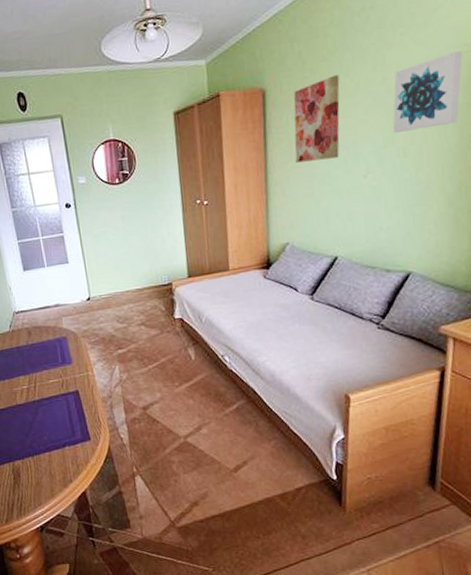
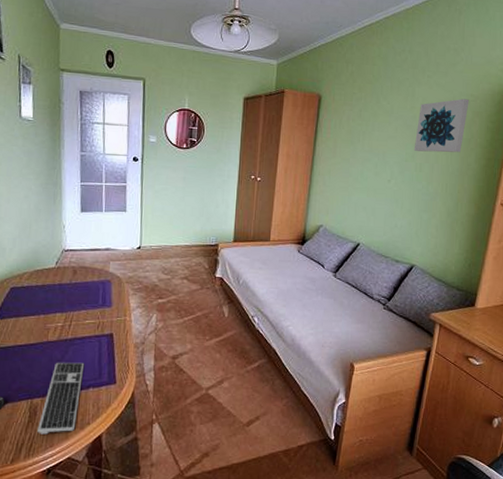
keyboard: none [23,422,59,494] -> present [37,362,85,435]
wall art: present [293,75,340,163] -> none [337,96,380,162]

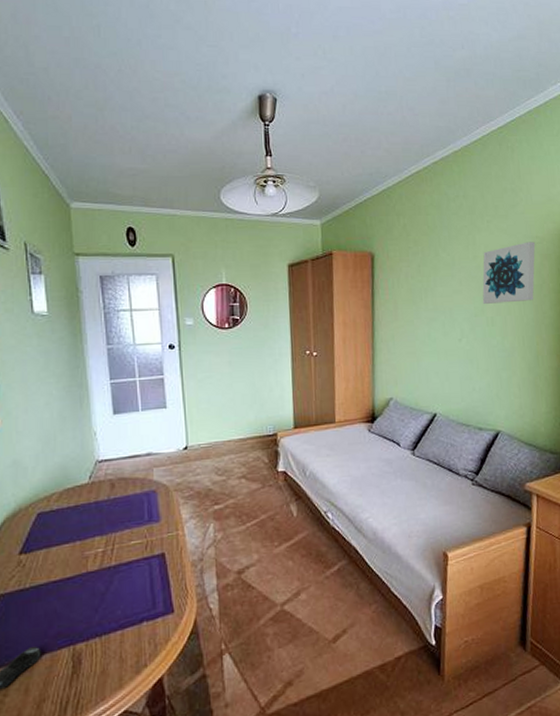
keyboard: present [37,362,85,435] -> none [84,592,134,687]

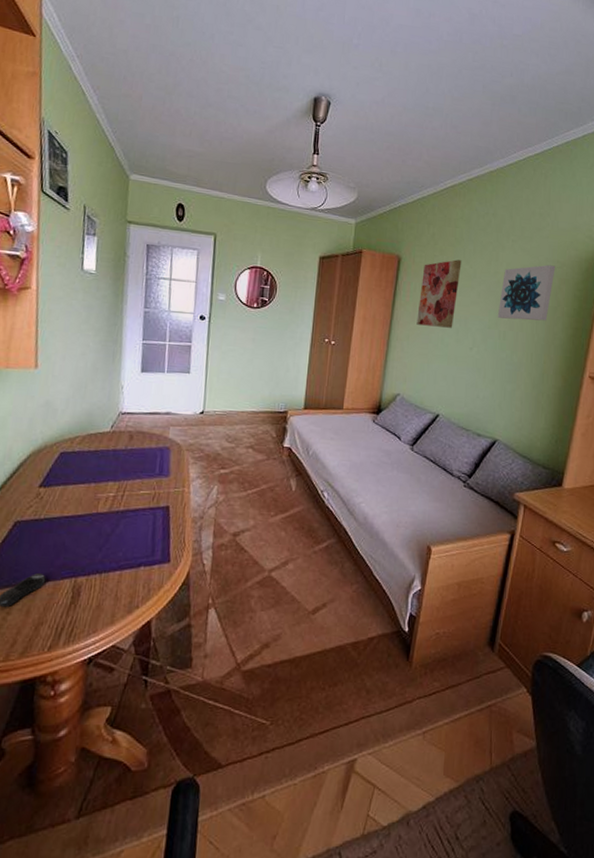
wall art: none [399,249,438,323] -> present [416,259,462,328]

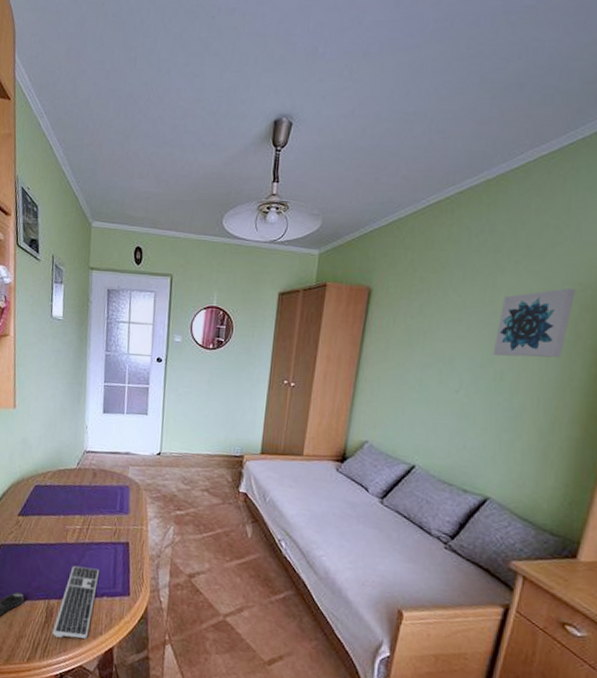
keyboard: none [80,536,137,618] -> present [52,565,100,639]
wall art: present [416,259,462,328] -> none [389,288,447,368]

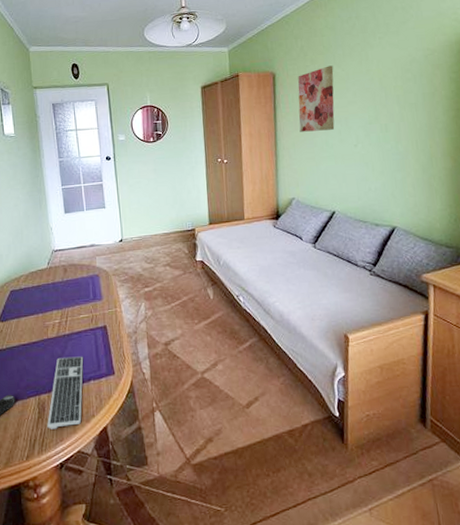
wall art: none [389,288,447,368] -> present [298,65,335,132]
wall art: present [492,288,576,358] -> none [375,53,427,113]

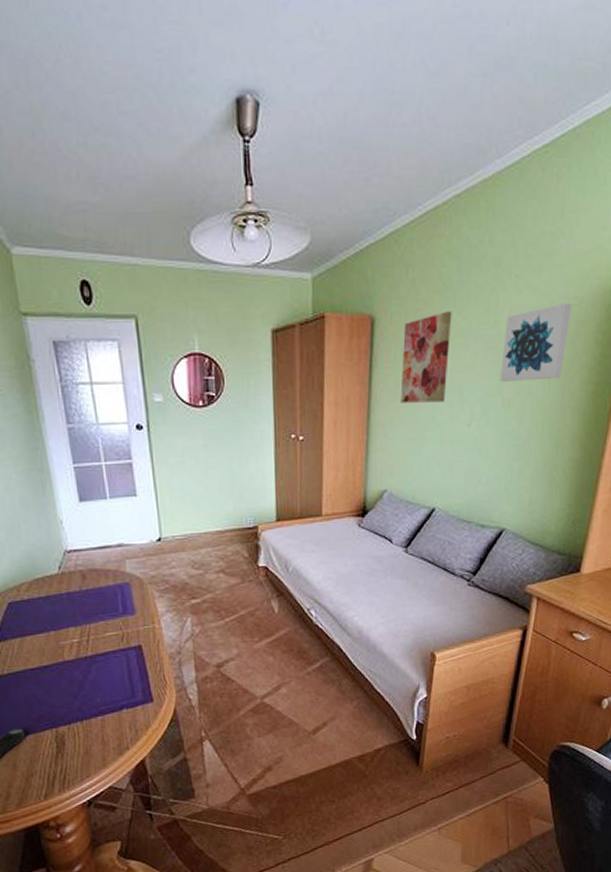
keyboard: present [47,356,84,430] -> none [69,681,113,765]
wall art: none [375,53,427,113] -> present [499,303,572,381]

